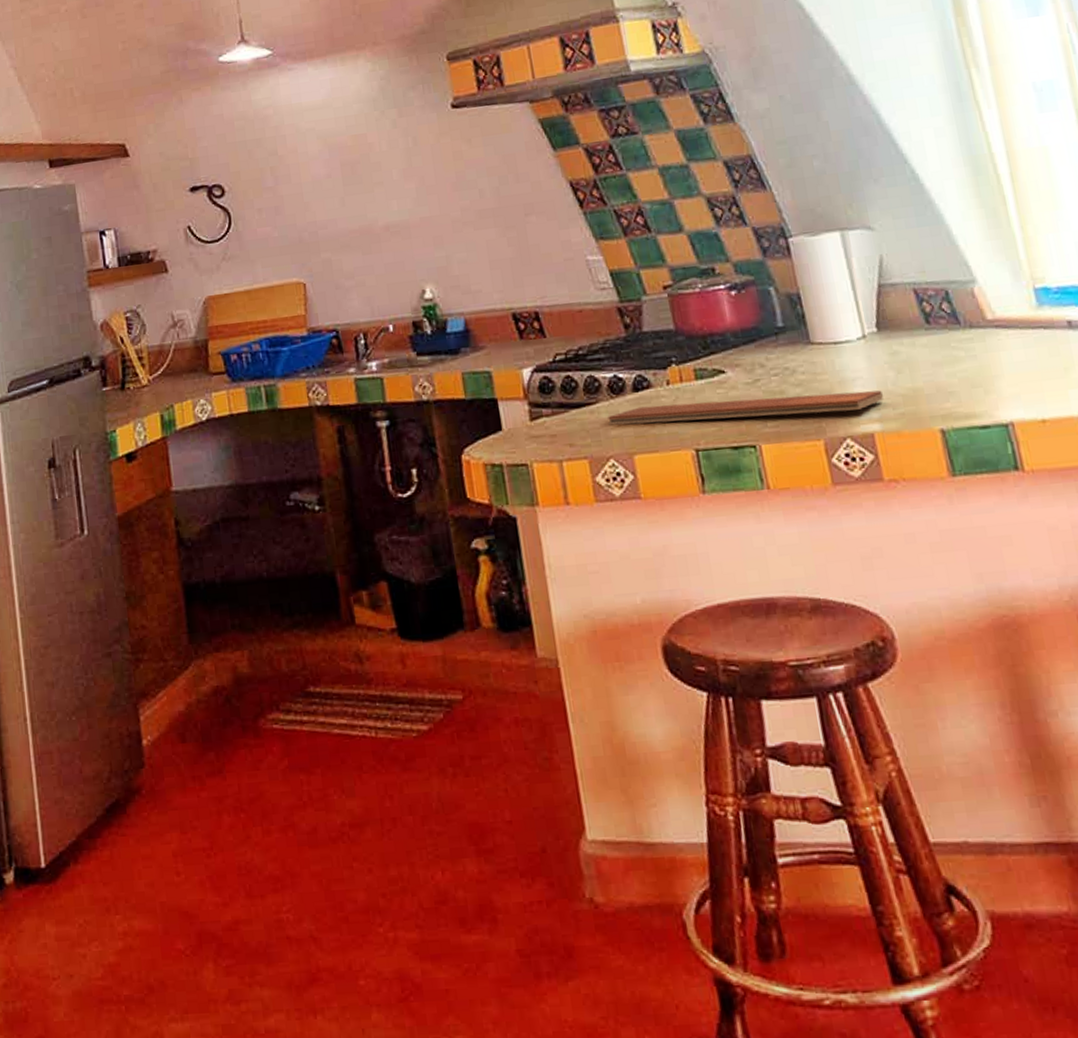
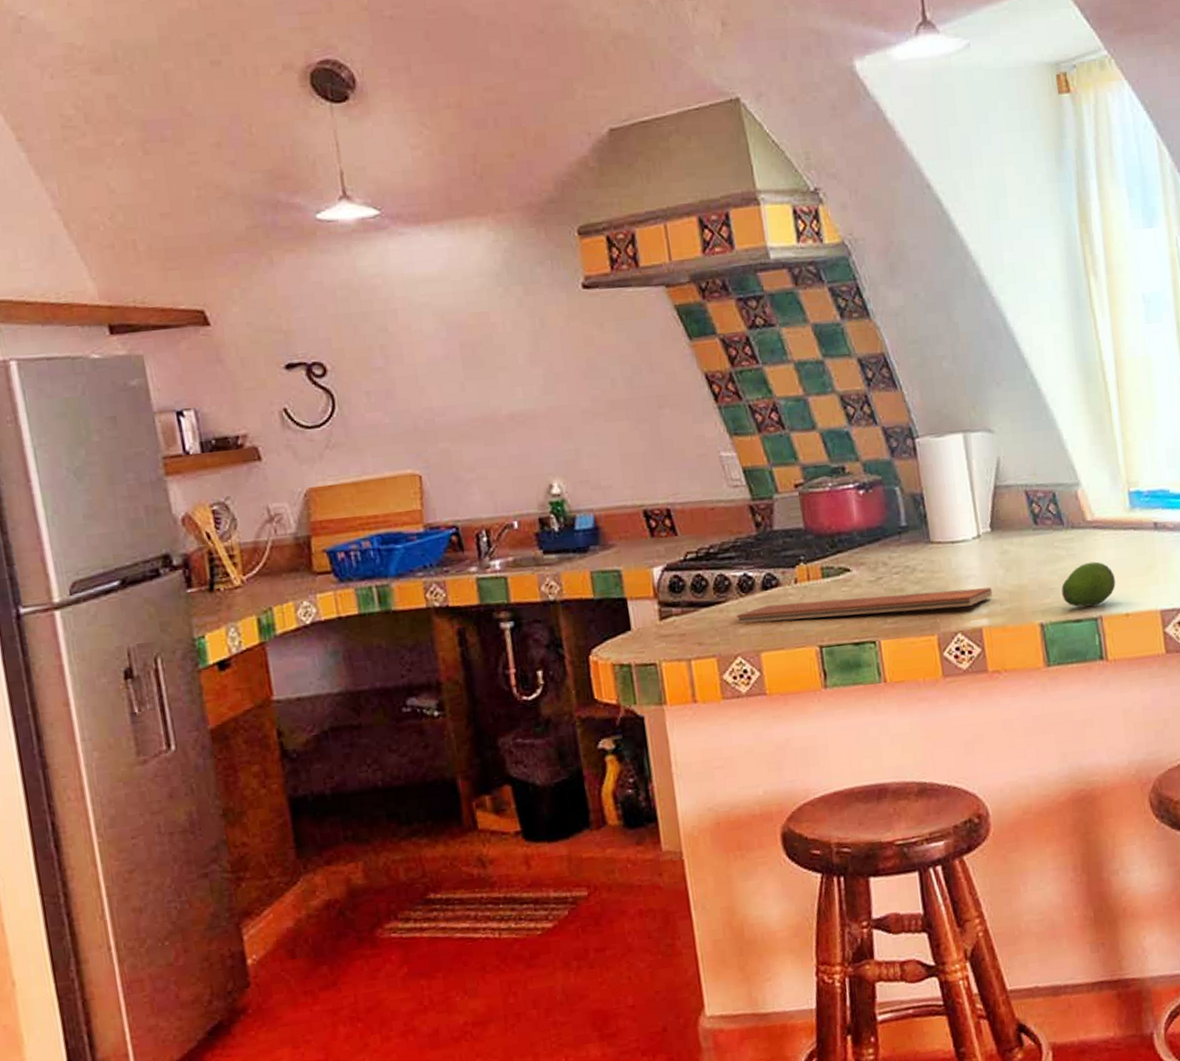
fruit: none [963,363,1027,412] -> present [1061,561,1116,607]

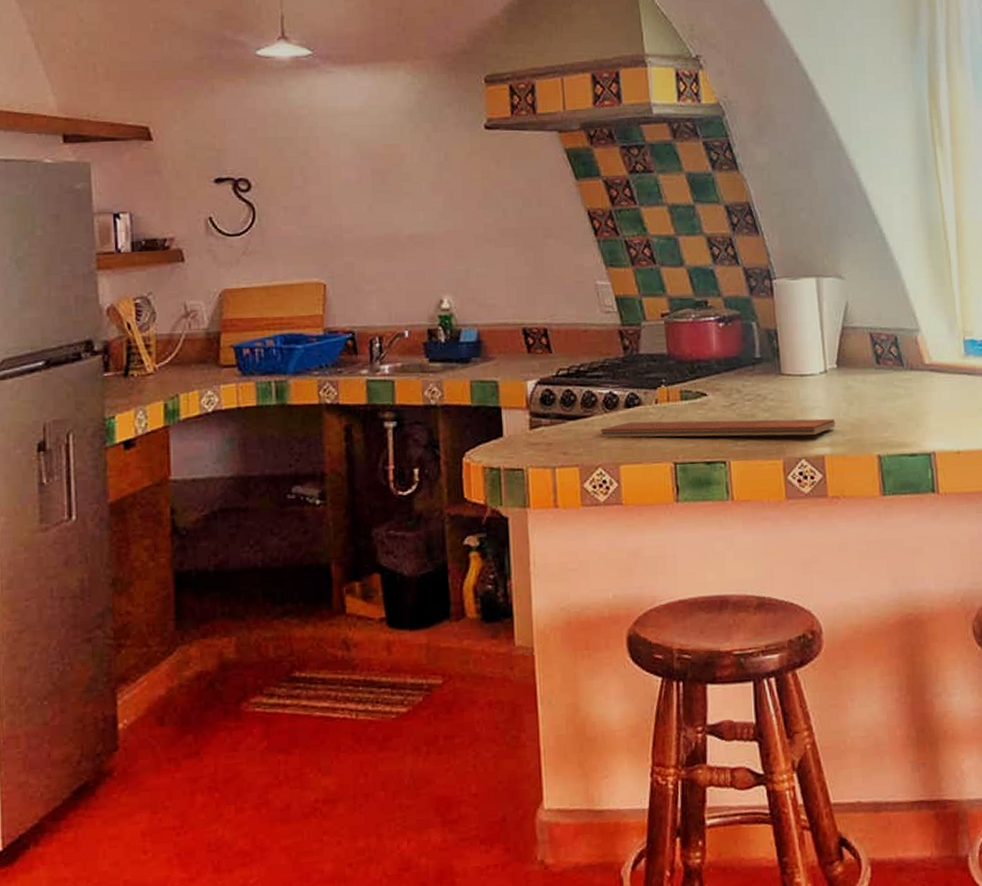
fruit: present [1061,561,1116,607] -> none [899,401,949,443]

